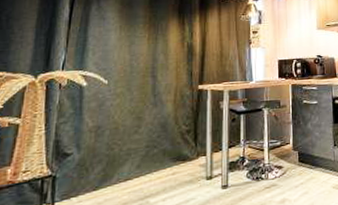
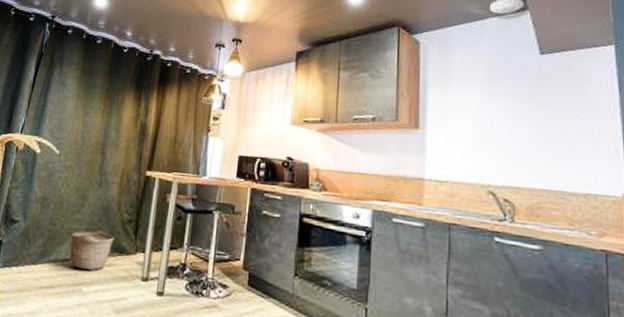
basket: none [131,145,175,184] -> present [69,230,114,271]

